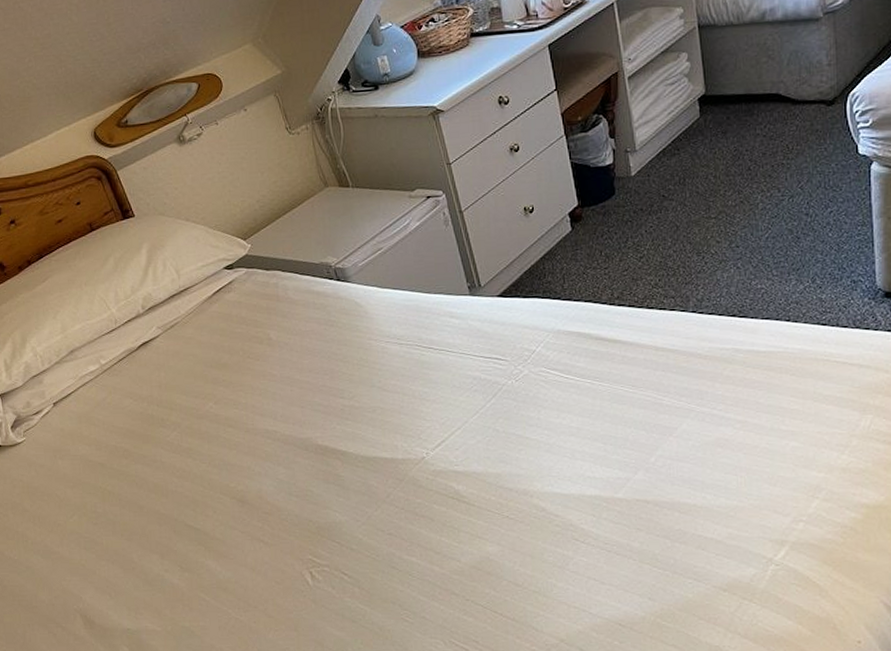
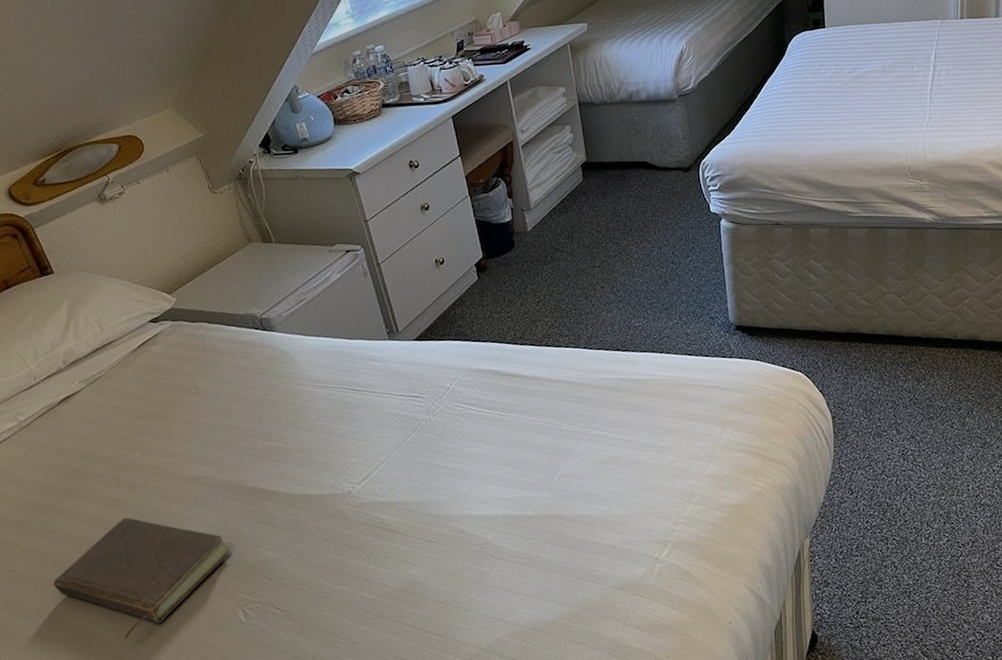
book: none [129,467,299,591] -> present [53,517,230,640]

